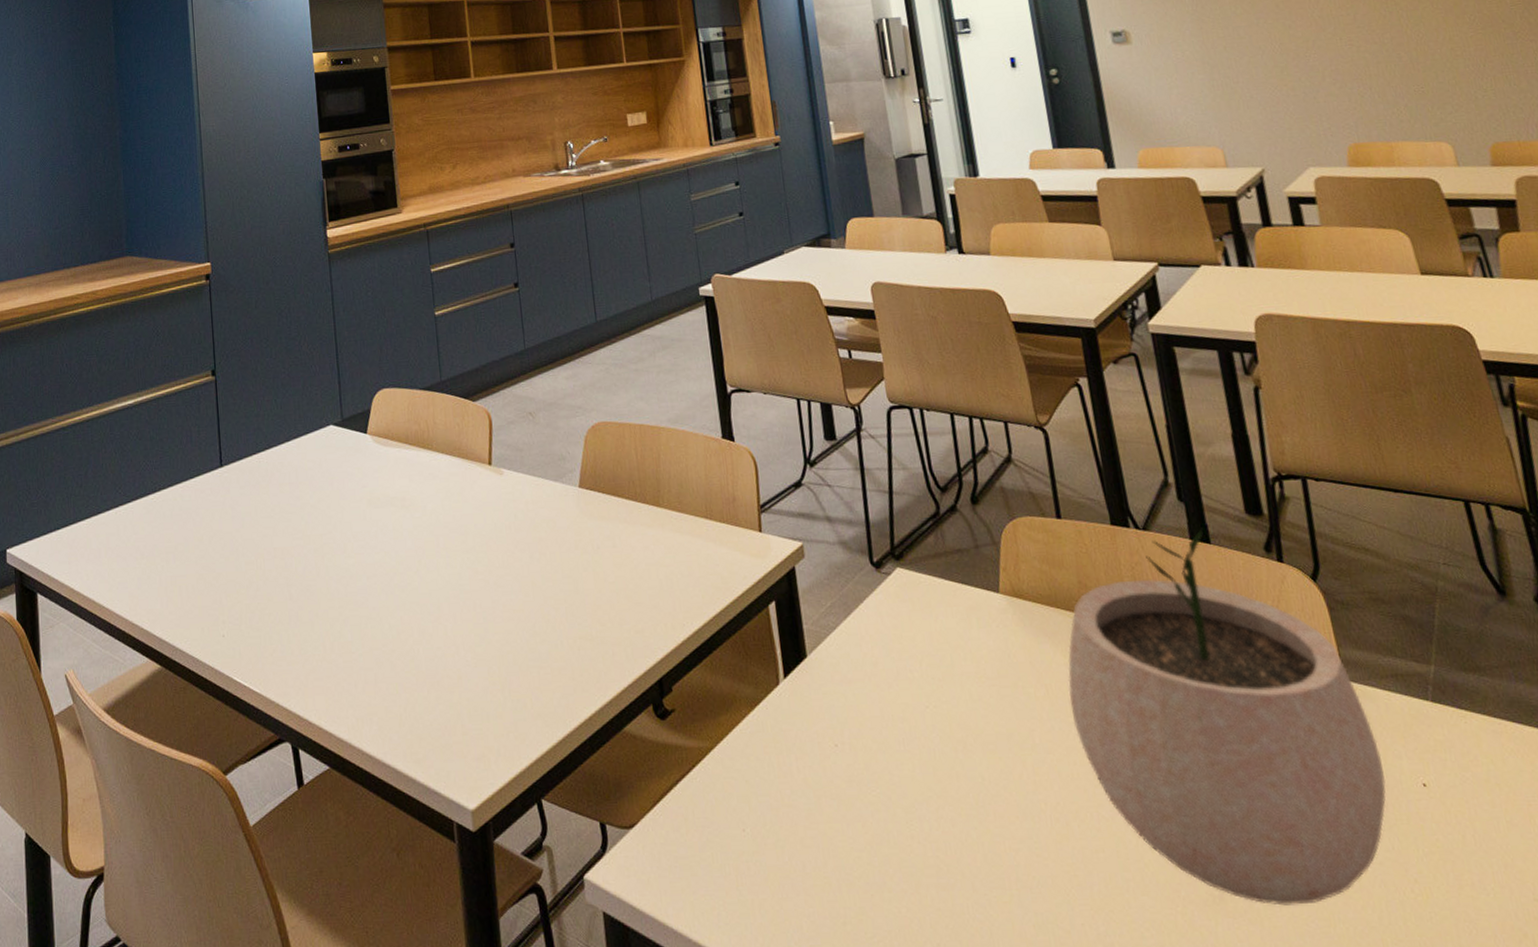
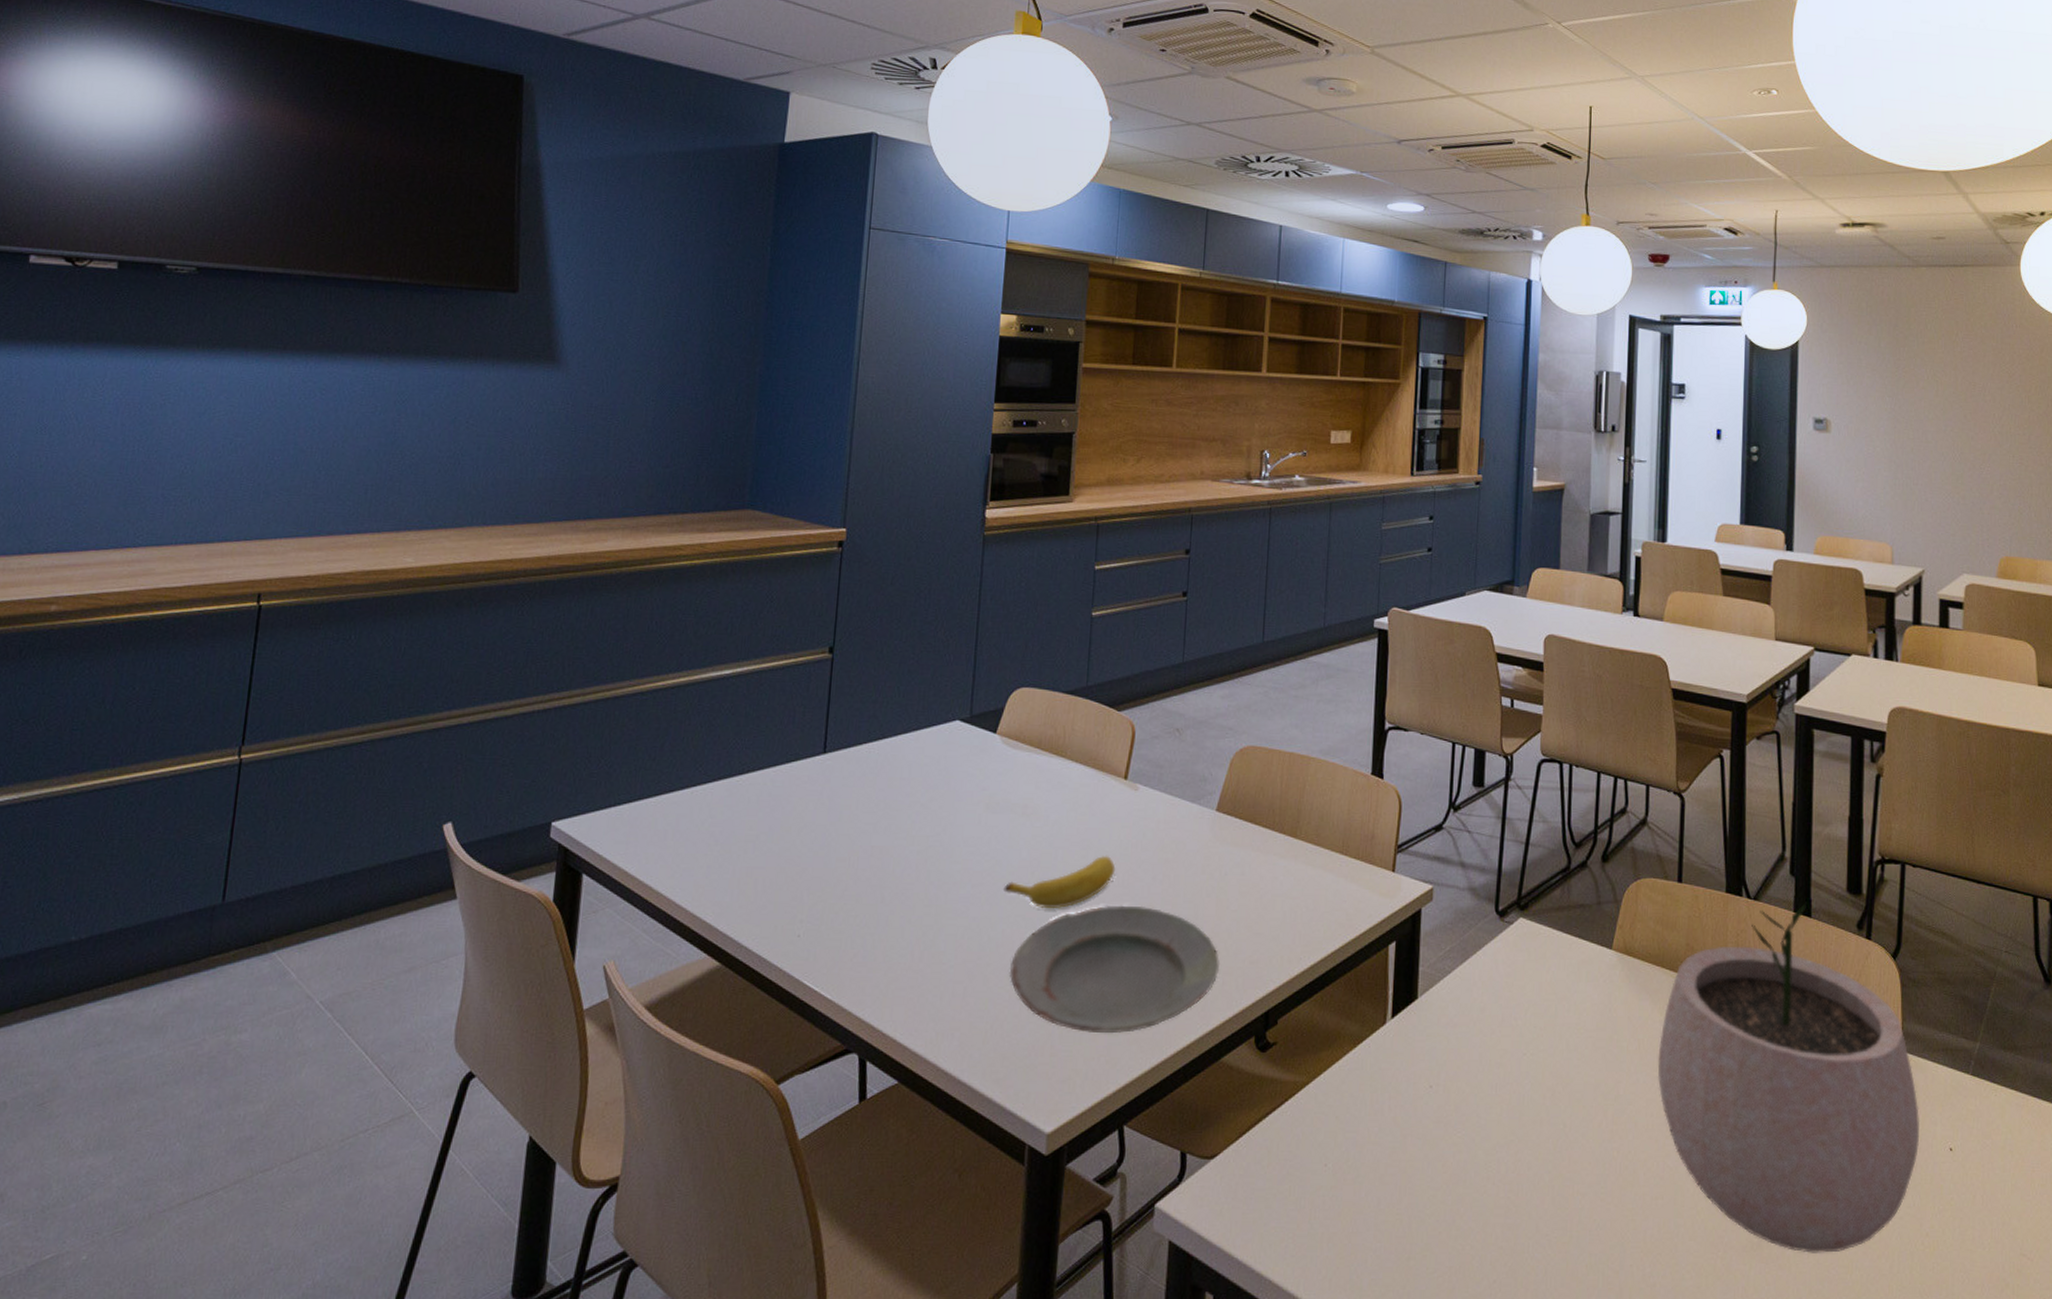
banana: none [395,538,495,594] -> present [1003,855,1116,908]
plate: none [412,584,608,711] -> present [1009,905,1221,1034]

